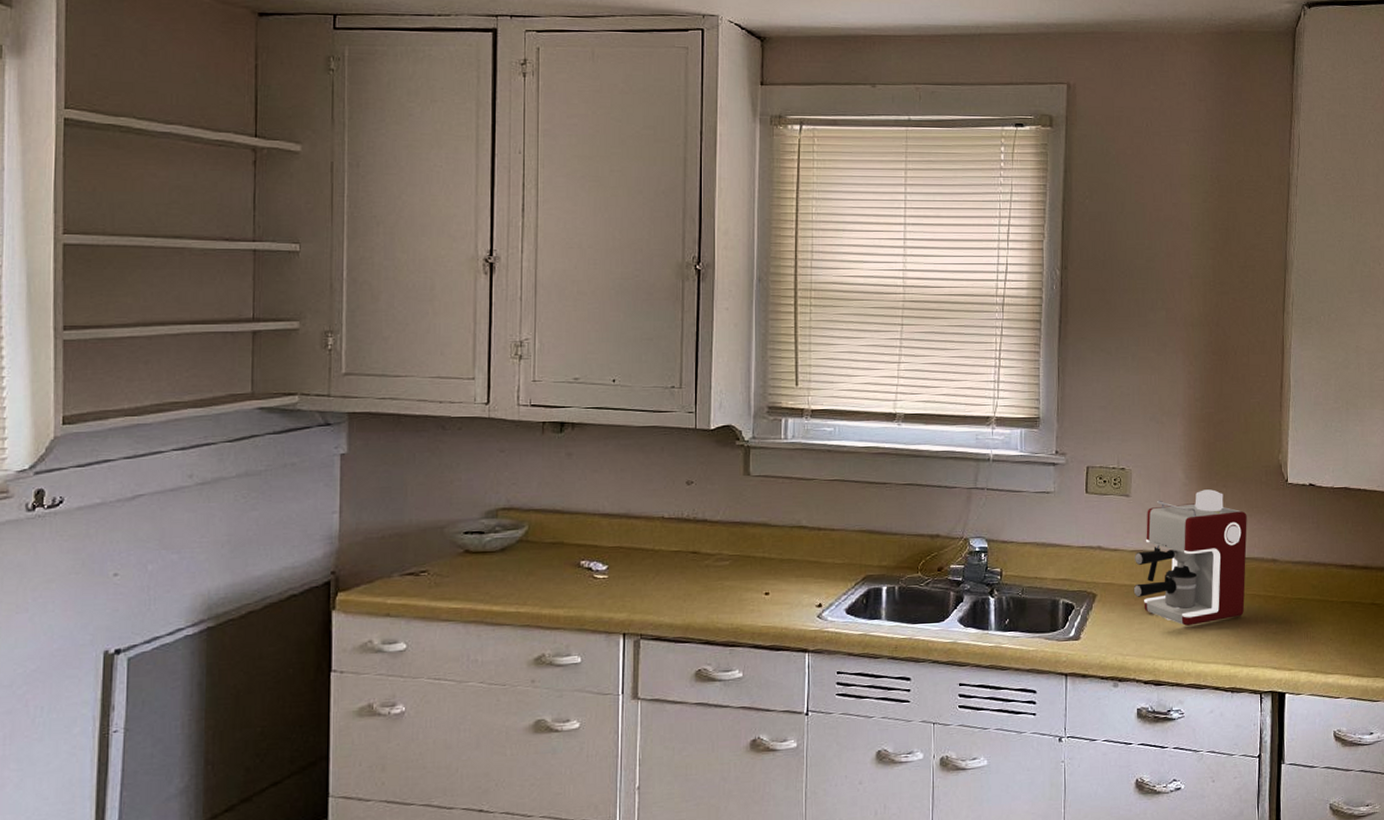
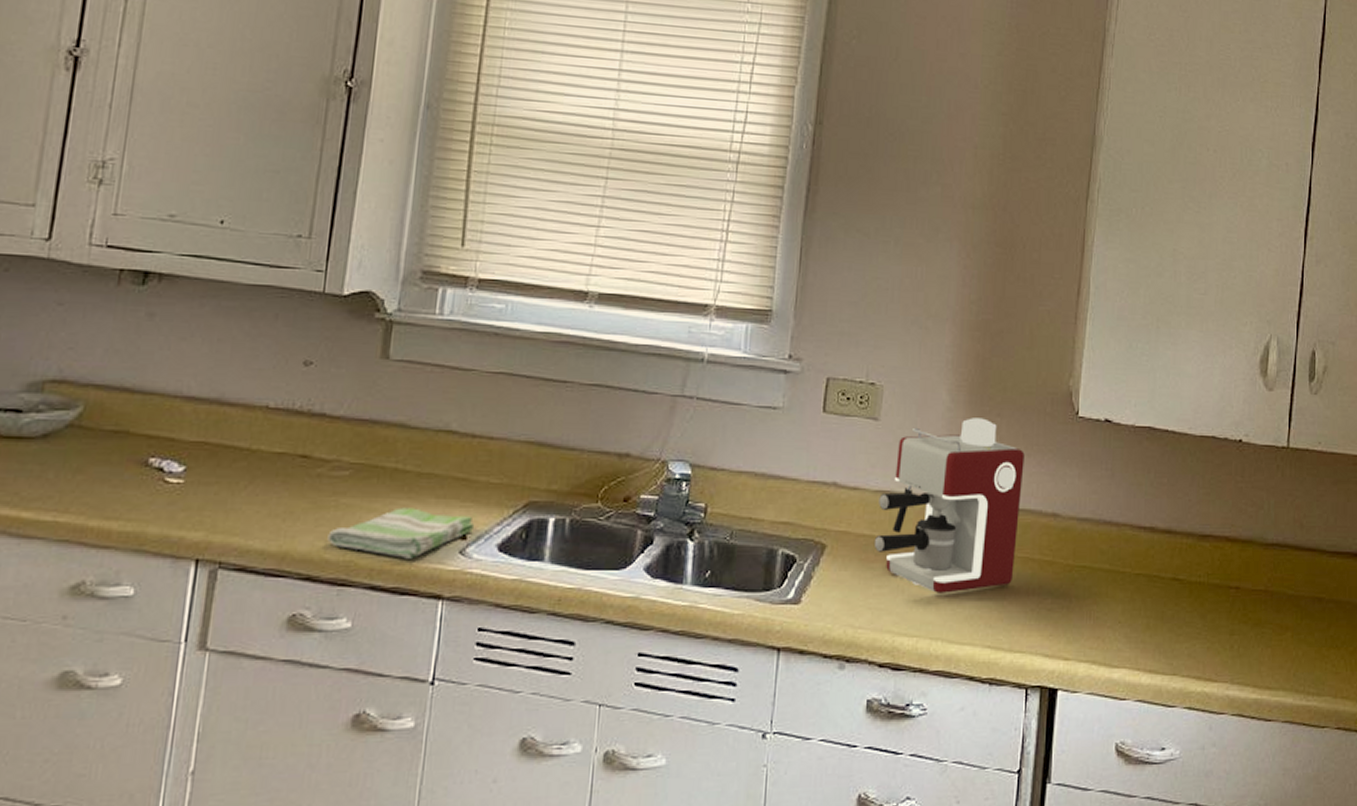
dish towel: none [718,585,827,624] -> present [327,507,475,559]

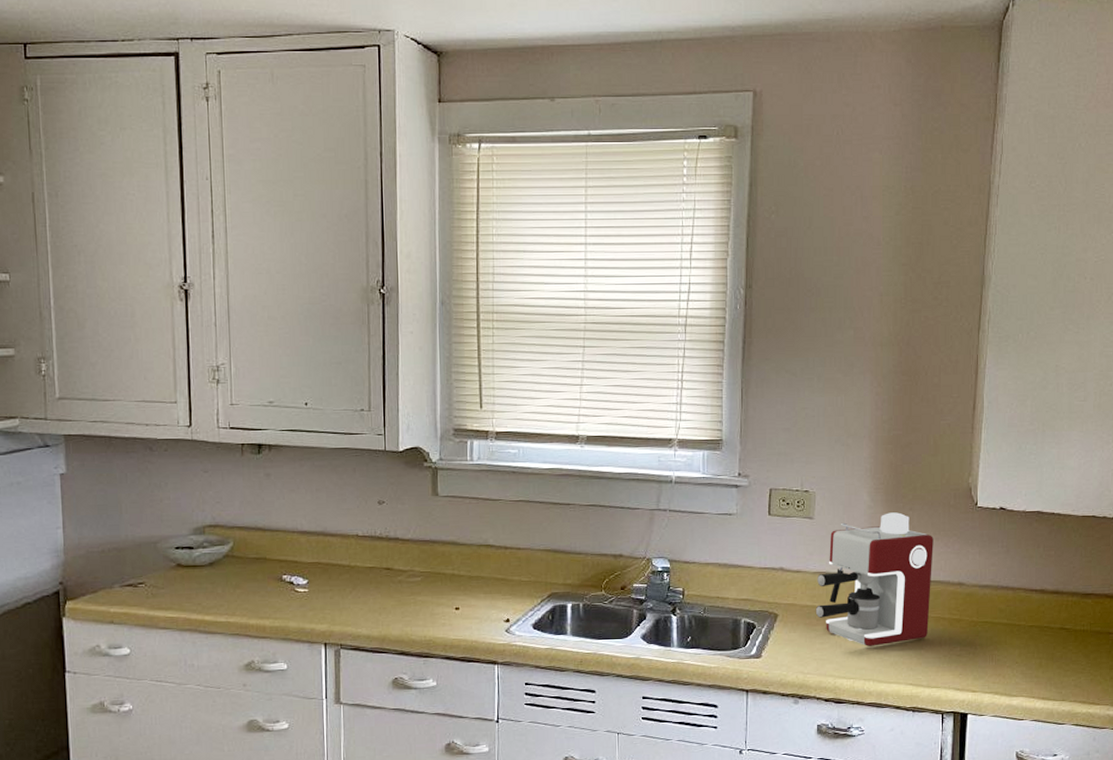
dish towel: present [327,507,475,559] -> none [412,601,515,637]

